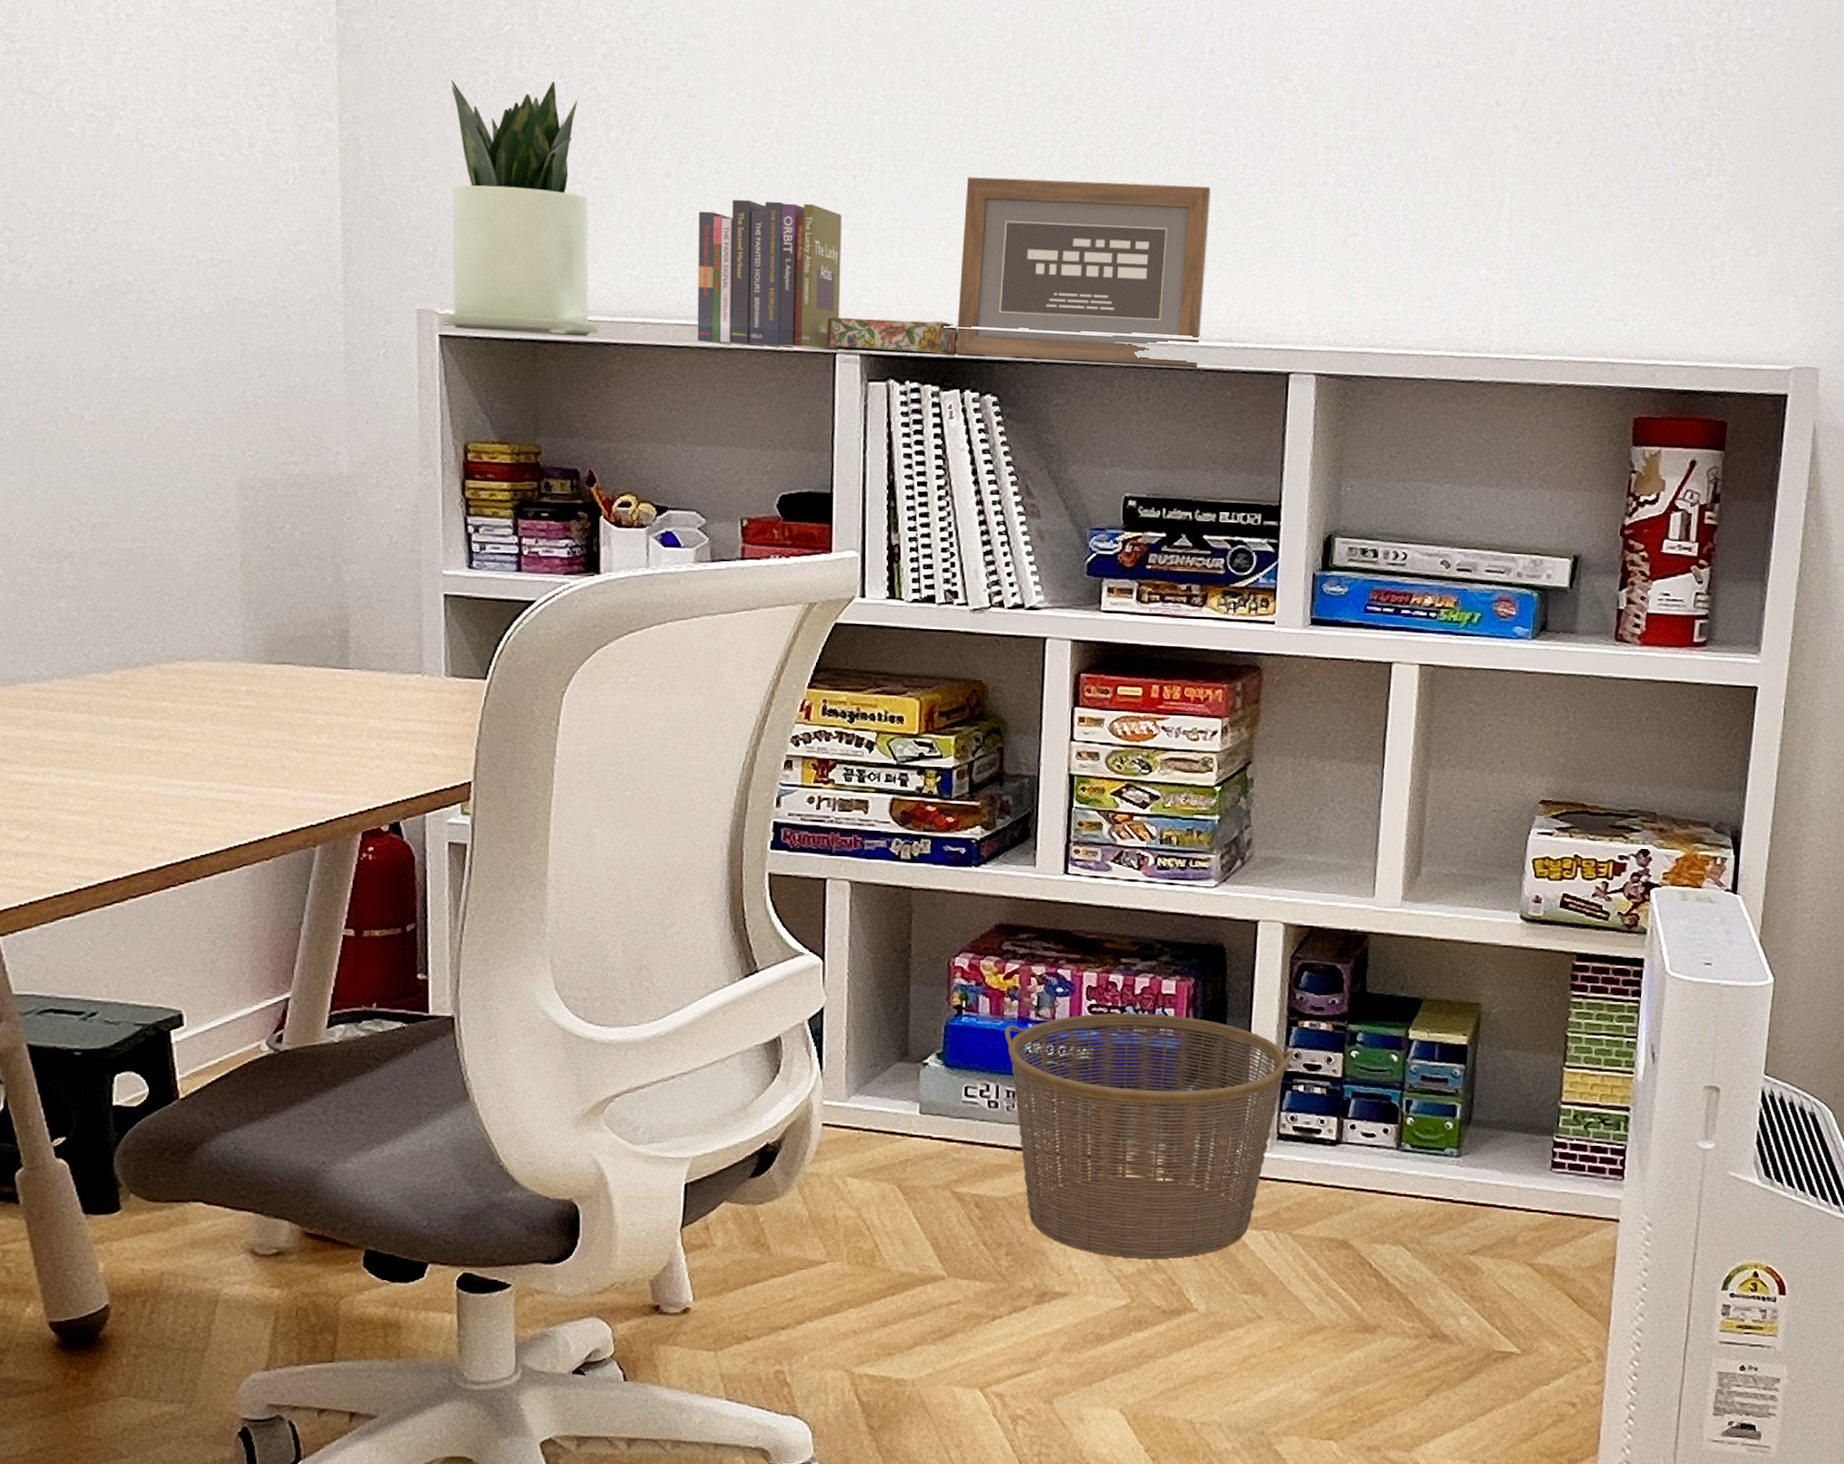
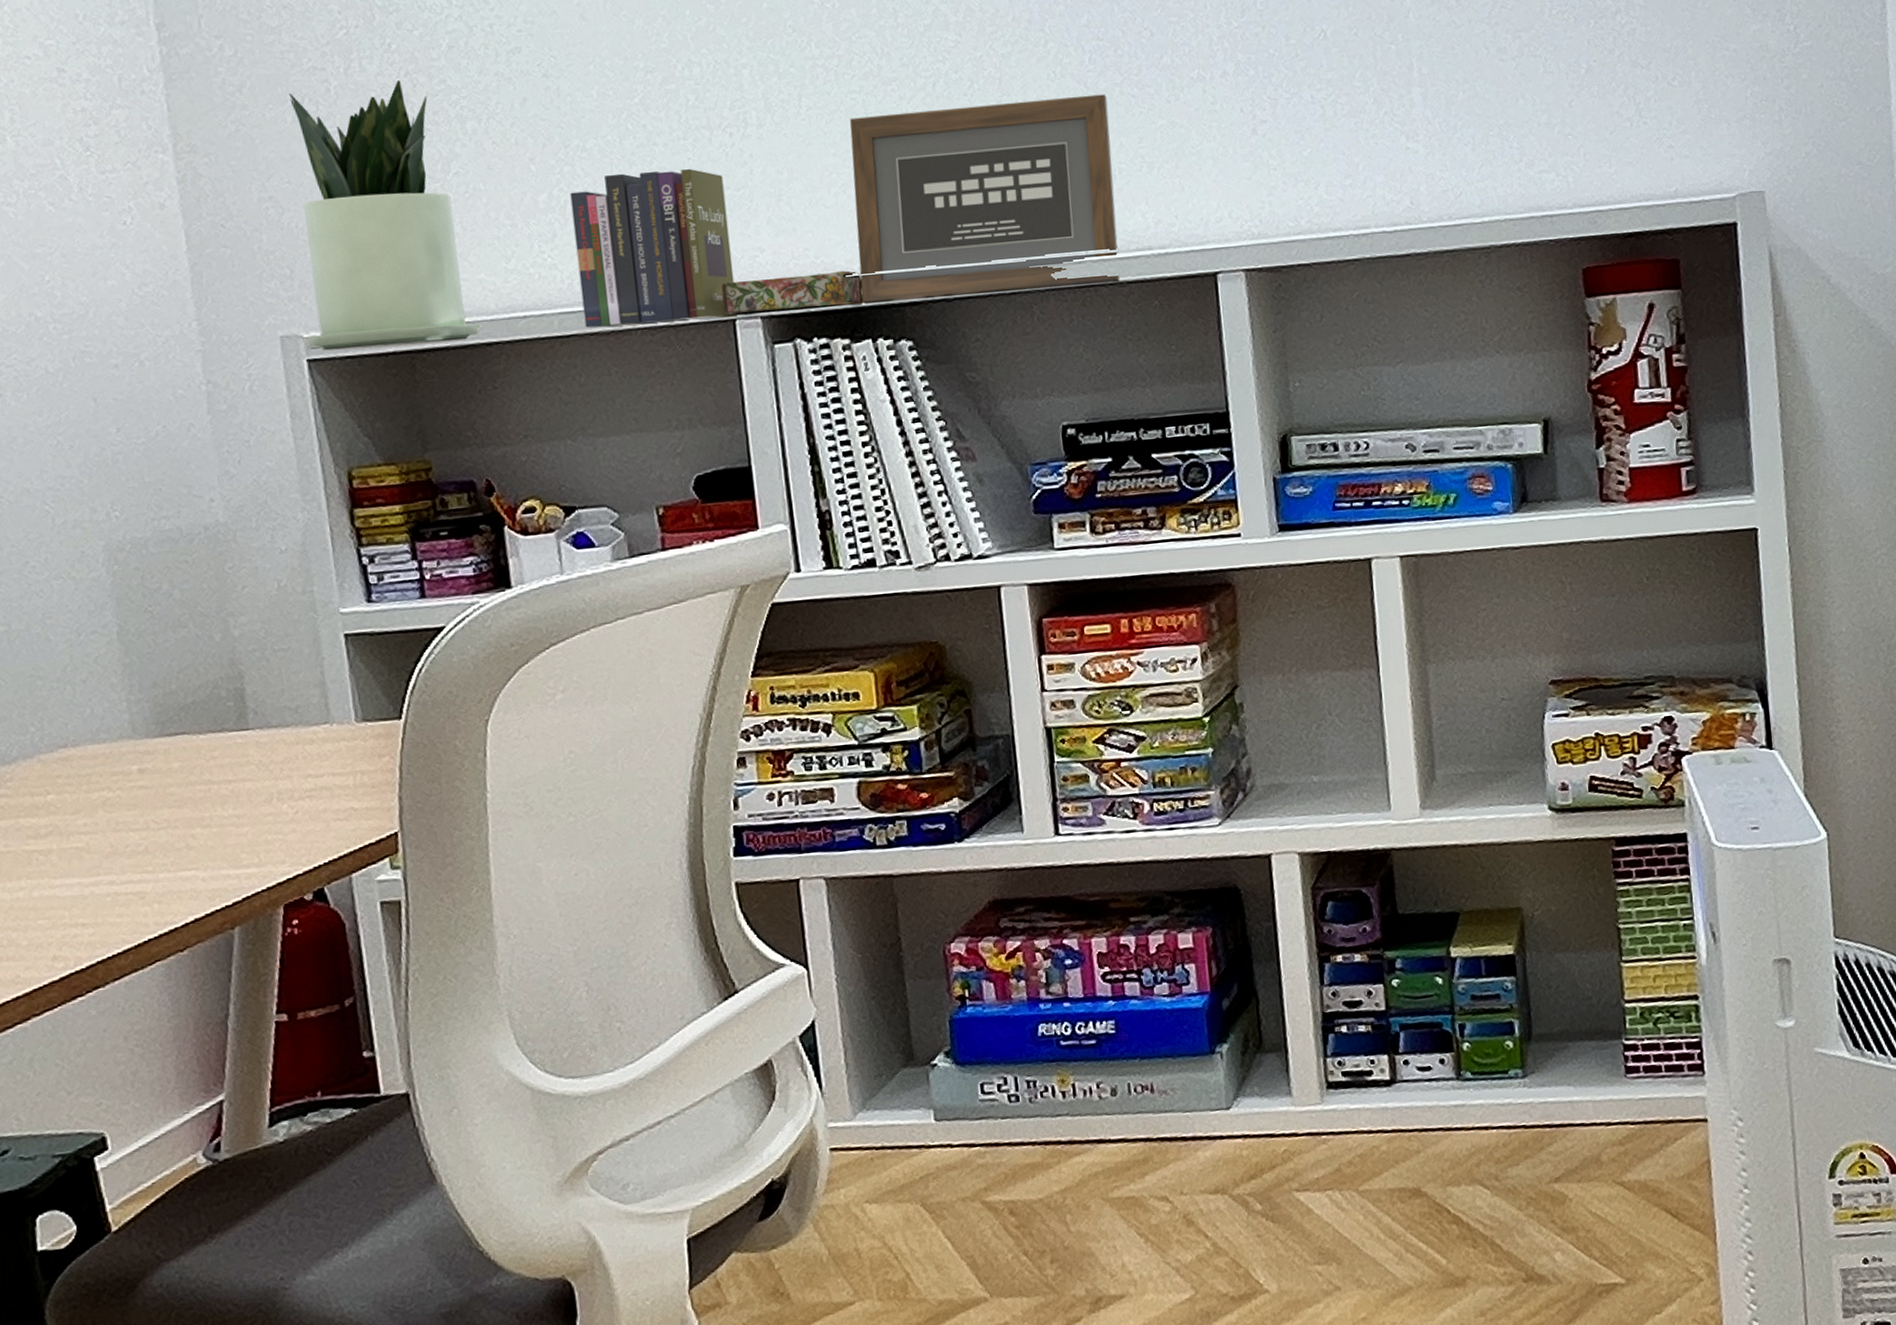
basket: present [1004,1012,1295,1259] -> none [1014,970,1332,1247]

